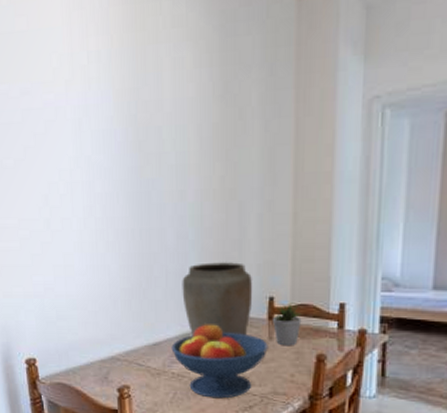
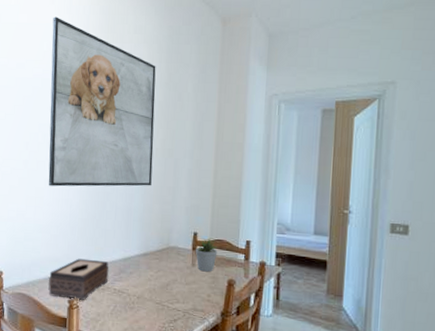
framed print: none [60,15,210,250] -> present [48,16,156,187]
tissue box: none [91,338,164,388] -> present [48,258,109,300]
fruit bowl: present [171,322,268,399] -> none [115,249,191,313]
vase: present [182,262,252,337] -> none [127,203,181,261]

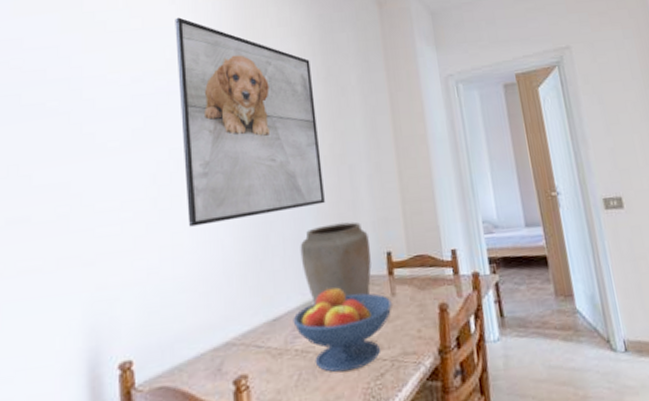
tissue box: present [48,258,109,300] -> none [202,314,286,381]
fruit bowl: none [115,249,191,313] -> present [293,287,392,373]
vase: none [127,203,181,261] -> present [300,221,372,305]
potted plant: present [195,238,218,272] -> none [392,255,420,301]

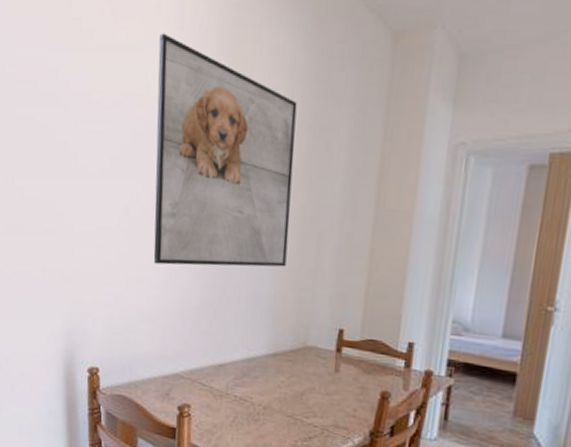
fruit bowl: present [293,287,392,373] -> none [236,348,334,428]
vase: present [300,221,372,305] -> none [252,288,324,365]

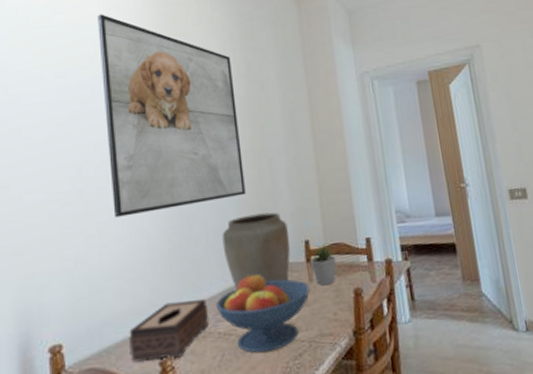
tissue box: none [154,356,229,408] -> present [129,299,209,363]
fruit bowl: none [236,348,334,428] -> present [216,274,310,353]
vase: none [252,288,324,365] -> present [222,212,290,290]
potted plant: none [339,337,370,381] -> present [309,243,336,286]

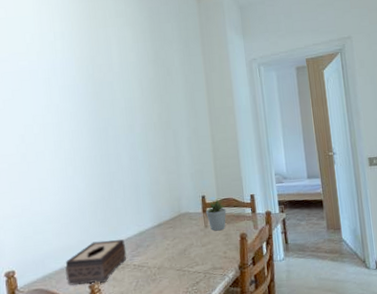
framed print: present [97,14,246,217] -> none [32,9,155,175]
fruit bowl: present [216,274,310,353] -> none [131,221,205,281]
vase: present [222,212,290,290] -> none [136,173,190,233]

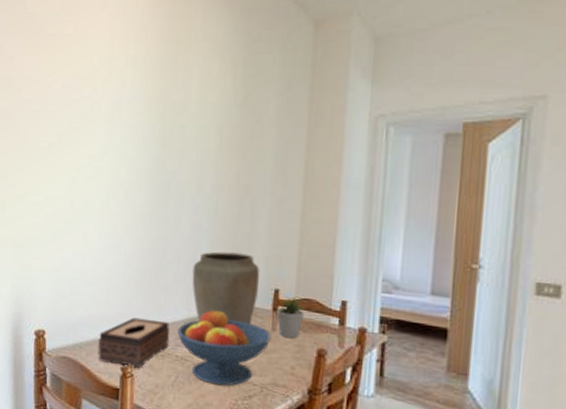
fruit bowl: none [131,221,205,281] -> present [177,308,271,387]
vase: none [136,173,190,233] -> present [192,251,259,324]

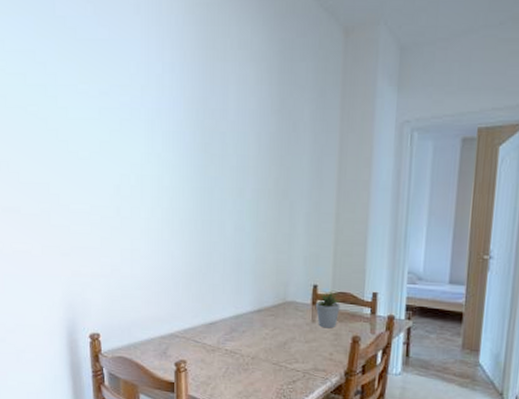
tissue box: present [98,317,170,368] -> none [152,317,219,363]
fruit bowl: present [177,308,271,387] -> none [226,305,311,374]
vase: present [192,251,259,324] -> none [237,252,299,318]

